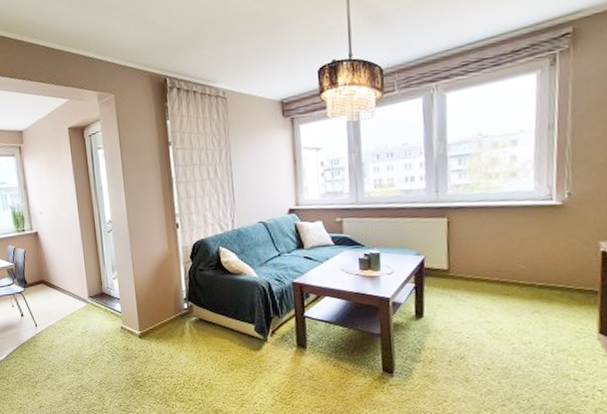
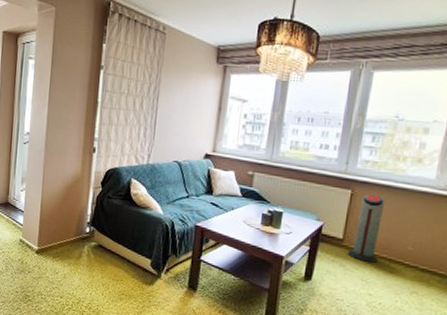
air purifier: none [456,217,490,289] -> present [348,194,385,263]

